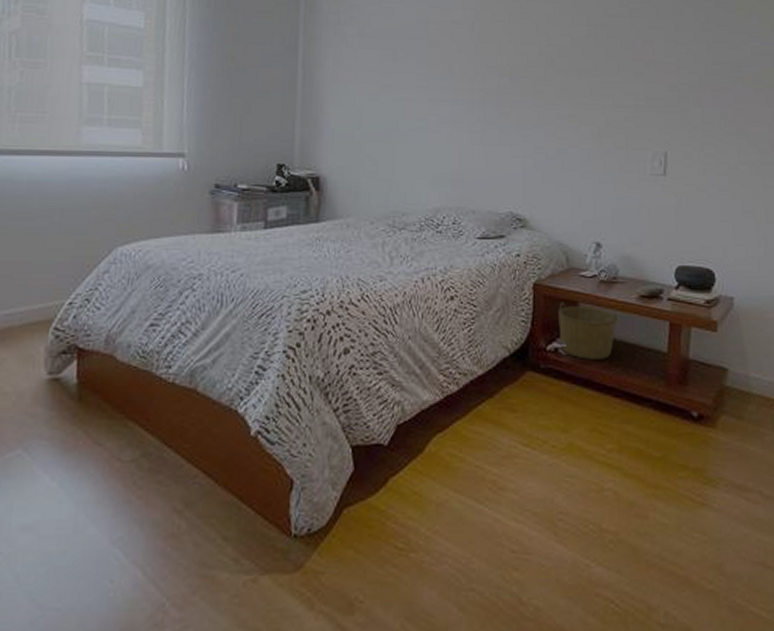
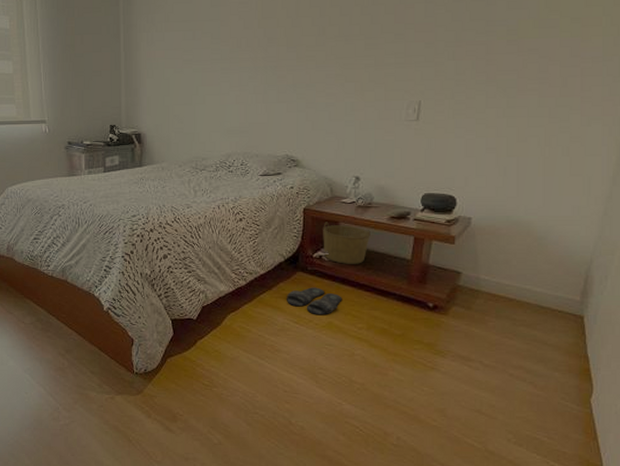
slippers: none [513,393,586,433] -> present [287,287,342,316]

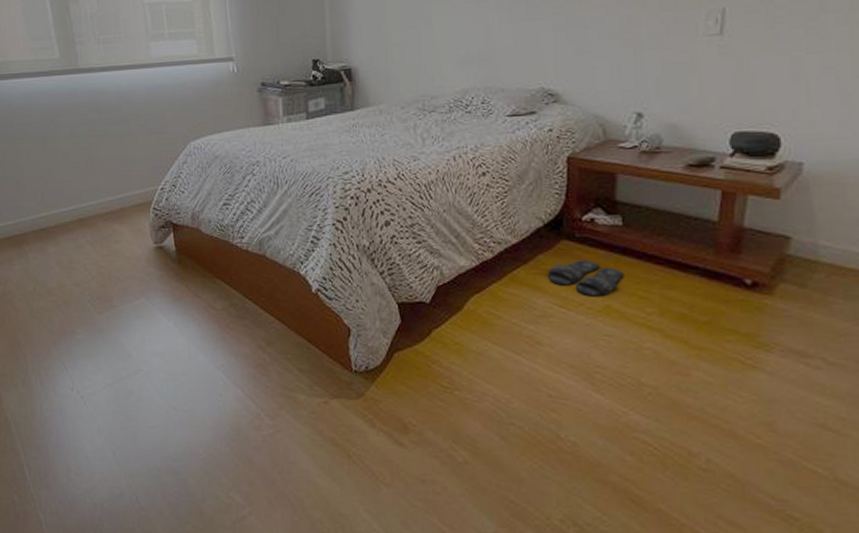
basket: present [323,222,371,264] -> none [594,173,660,229]

